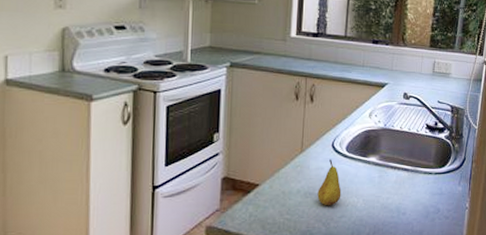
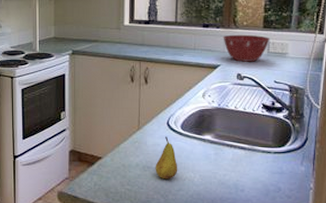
mixing bowl: none [391,52,435,81] -> present [223,34,269,62]

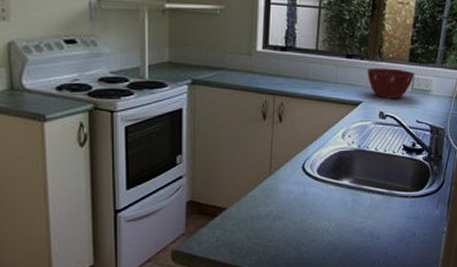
fruit: present [155,136,178,180] -> none [287,182,313,230]

